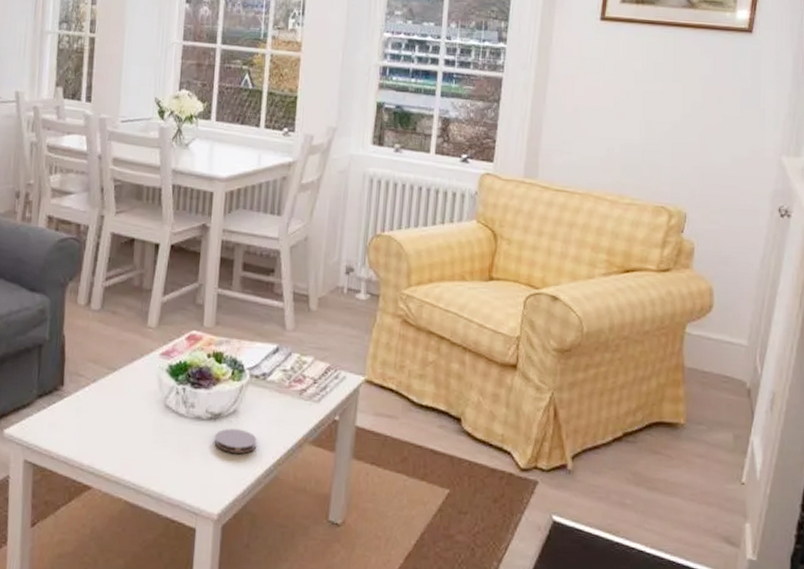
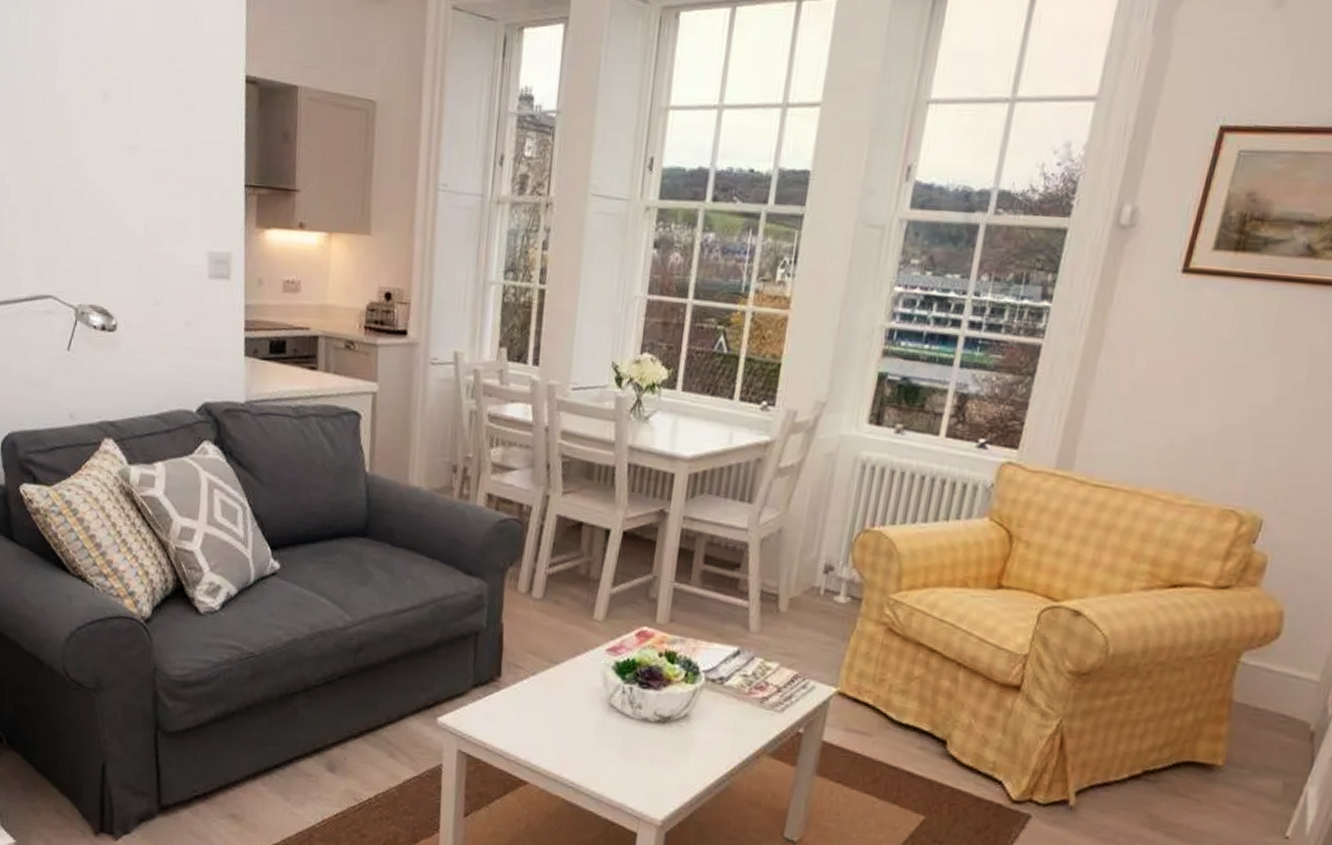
coaster: present [214,428,257,454] -> none [661,733,709,761]

